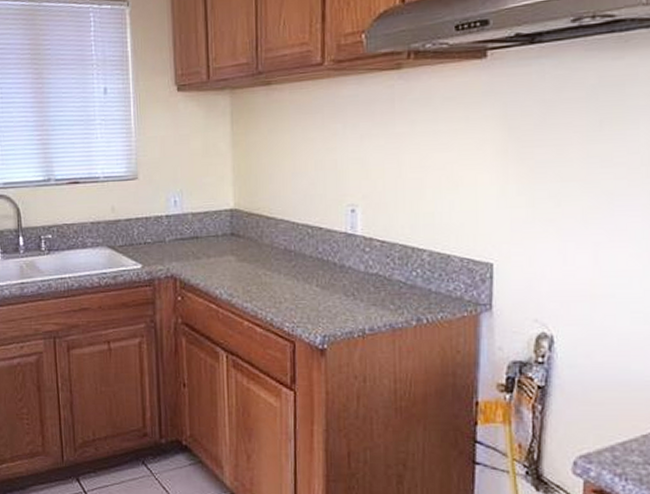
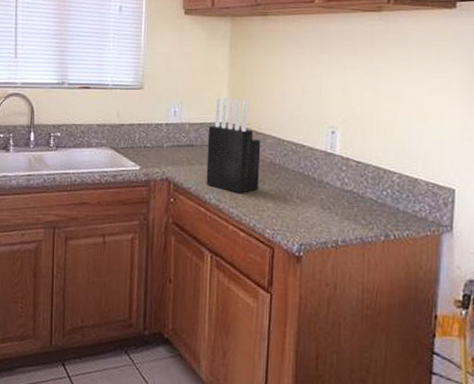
knife block: none [213,181,274,286] -> present [206,97,261,193]

